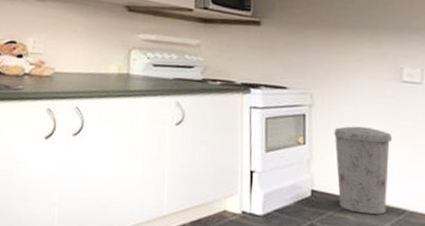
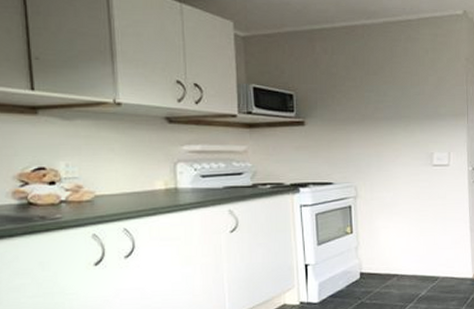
trash can: present [334,126,393,215] -> none [377,210,426,286]

